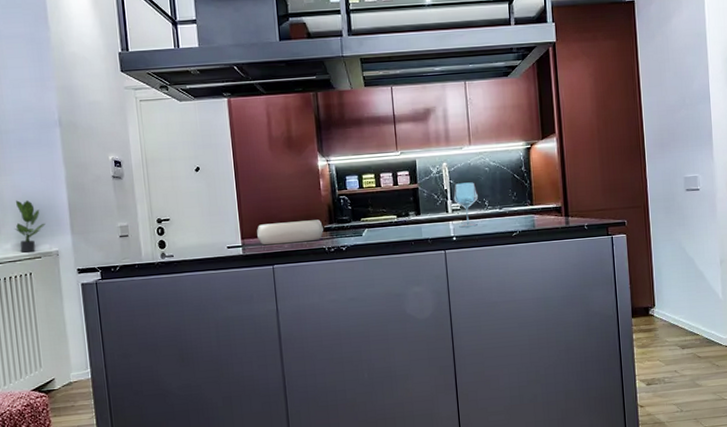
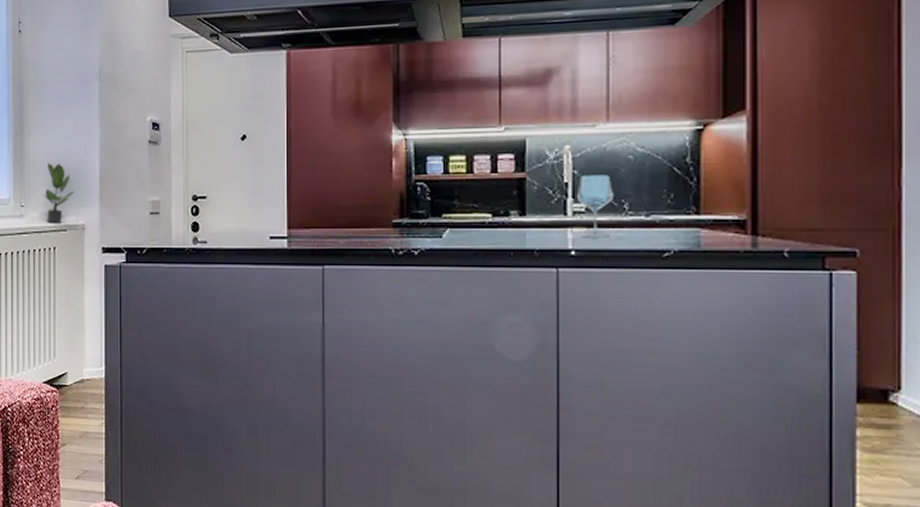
bowl: present [257,219,324,246] -> none [307,211,391,239]

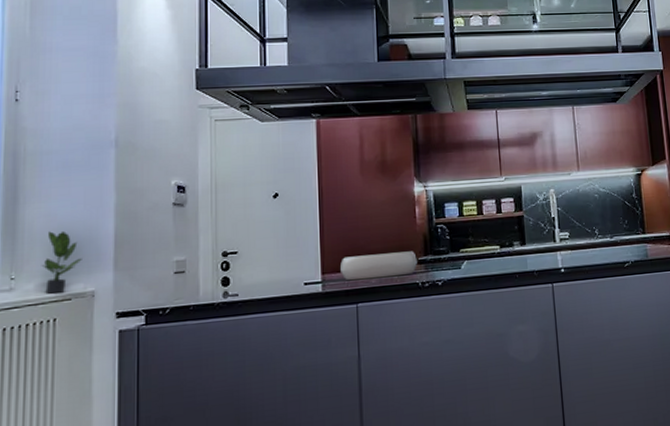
bowl: none [307,211,391,239] -> present [340,251,417,281]
wine glass: present [576,175,615,238] -> none [561,209,588,259]

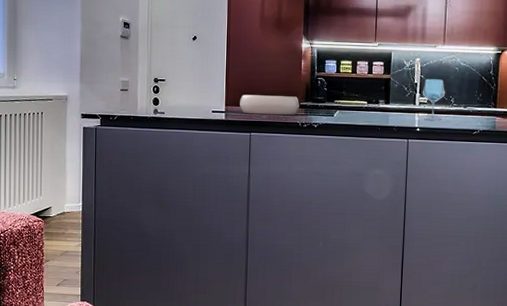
potted plant: present [41,231,82,295] -> none [33,47,59,95]
wine glass: none [561,209,588,259] -> present [422,79,446,121]

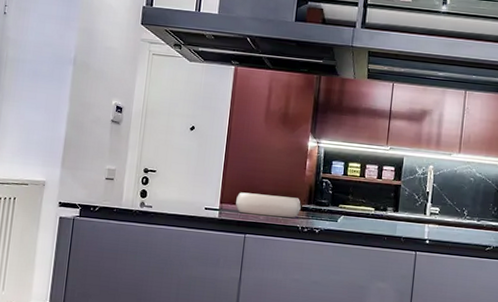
wine glass: present [422,79,446,121] -> none [433,188,459,234]

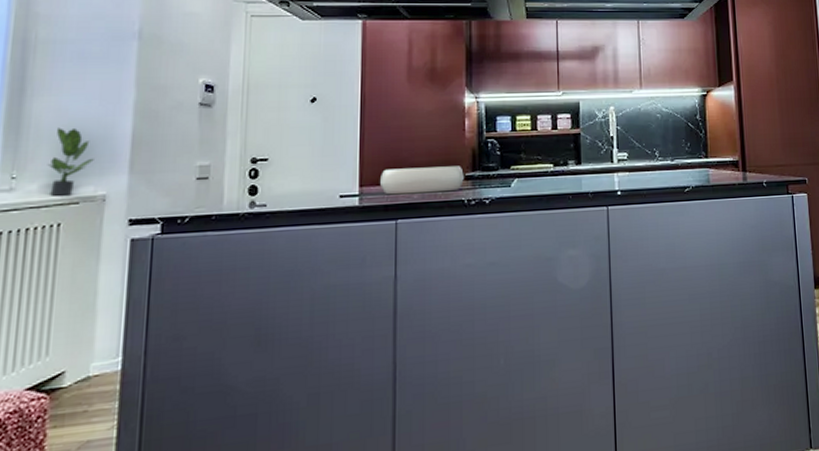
potted plant: none [9,126,39,179] -> present [47,128,94,197]

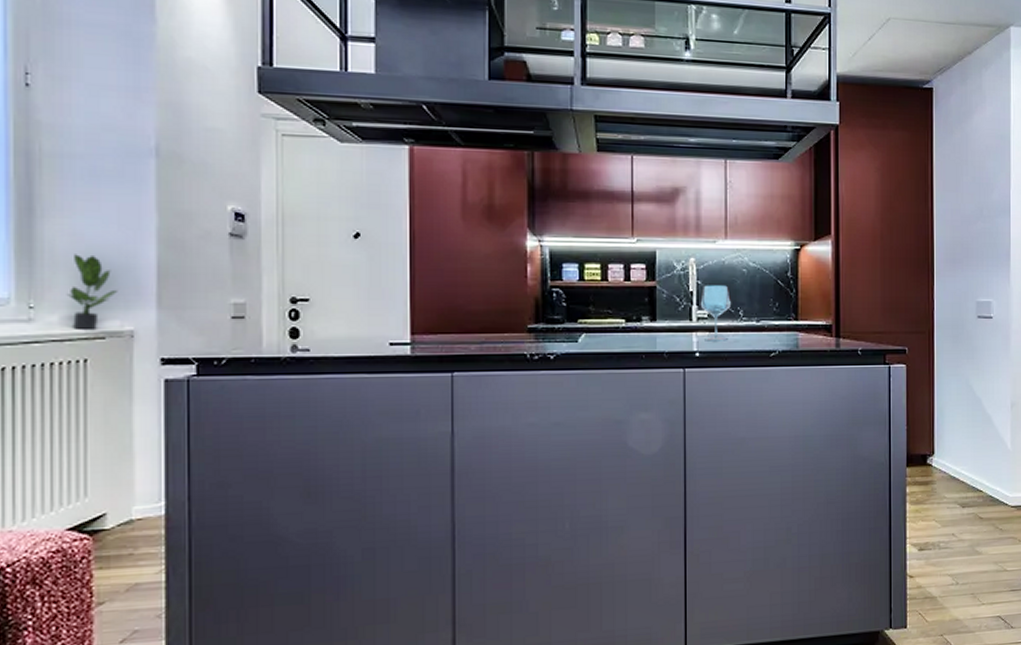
bowl: present [380,166,464,195] -> none [434,316,526,345]
wine glass: none [620,129,649,181] -> present [700,285,732,341]

